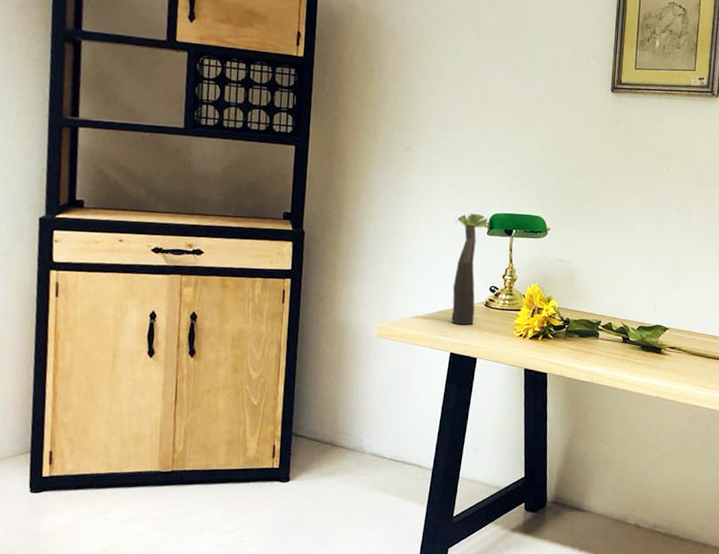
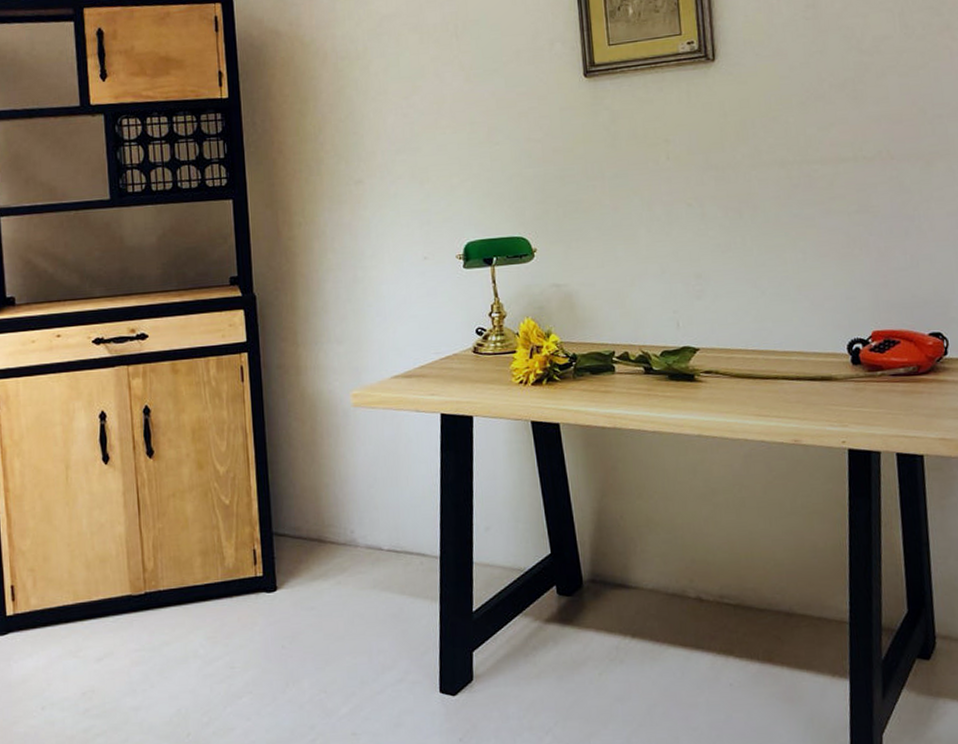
plant: present [451,213,488,325] -> none [426,244,463,379]

